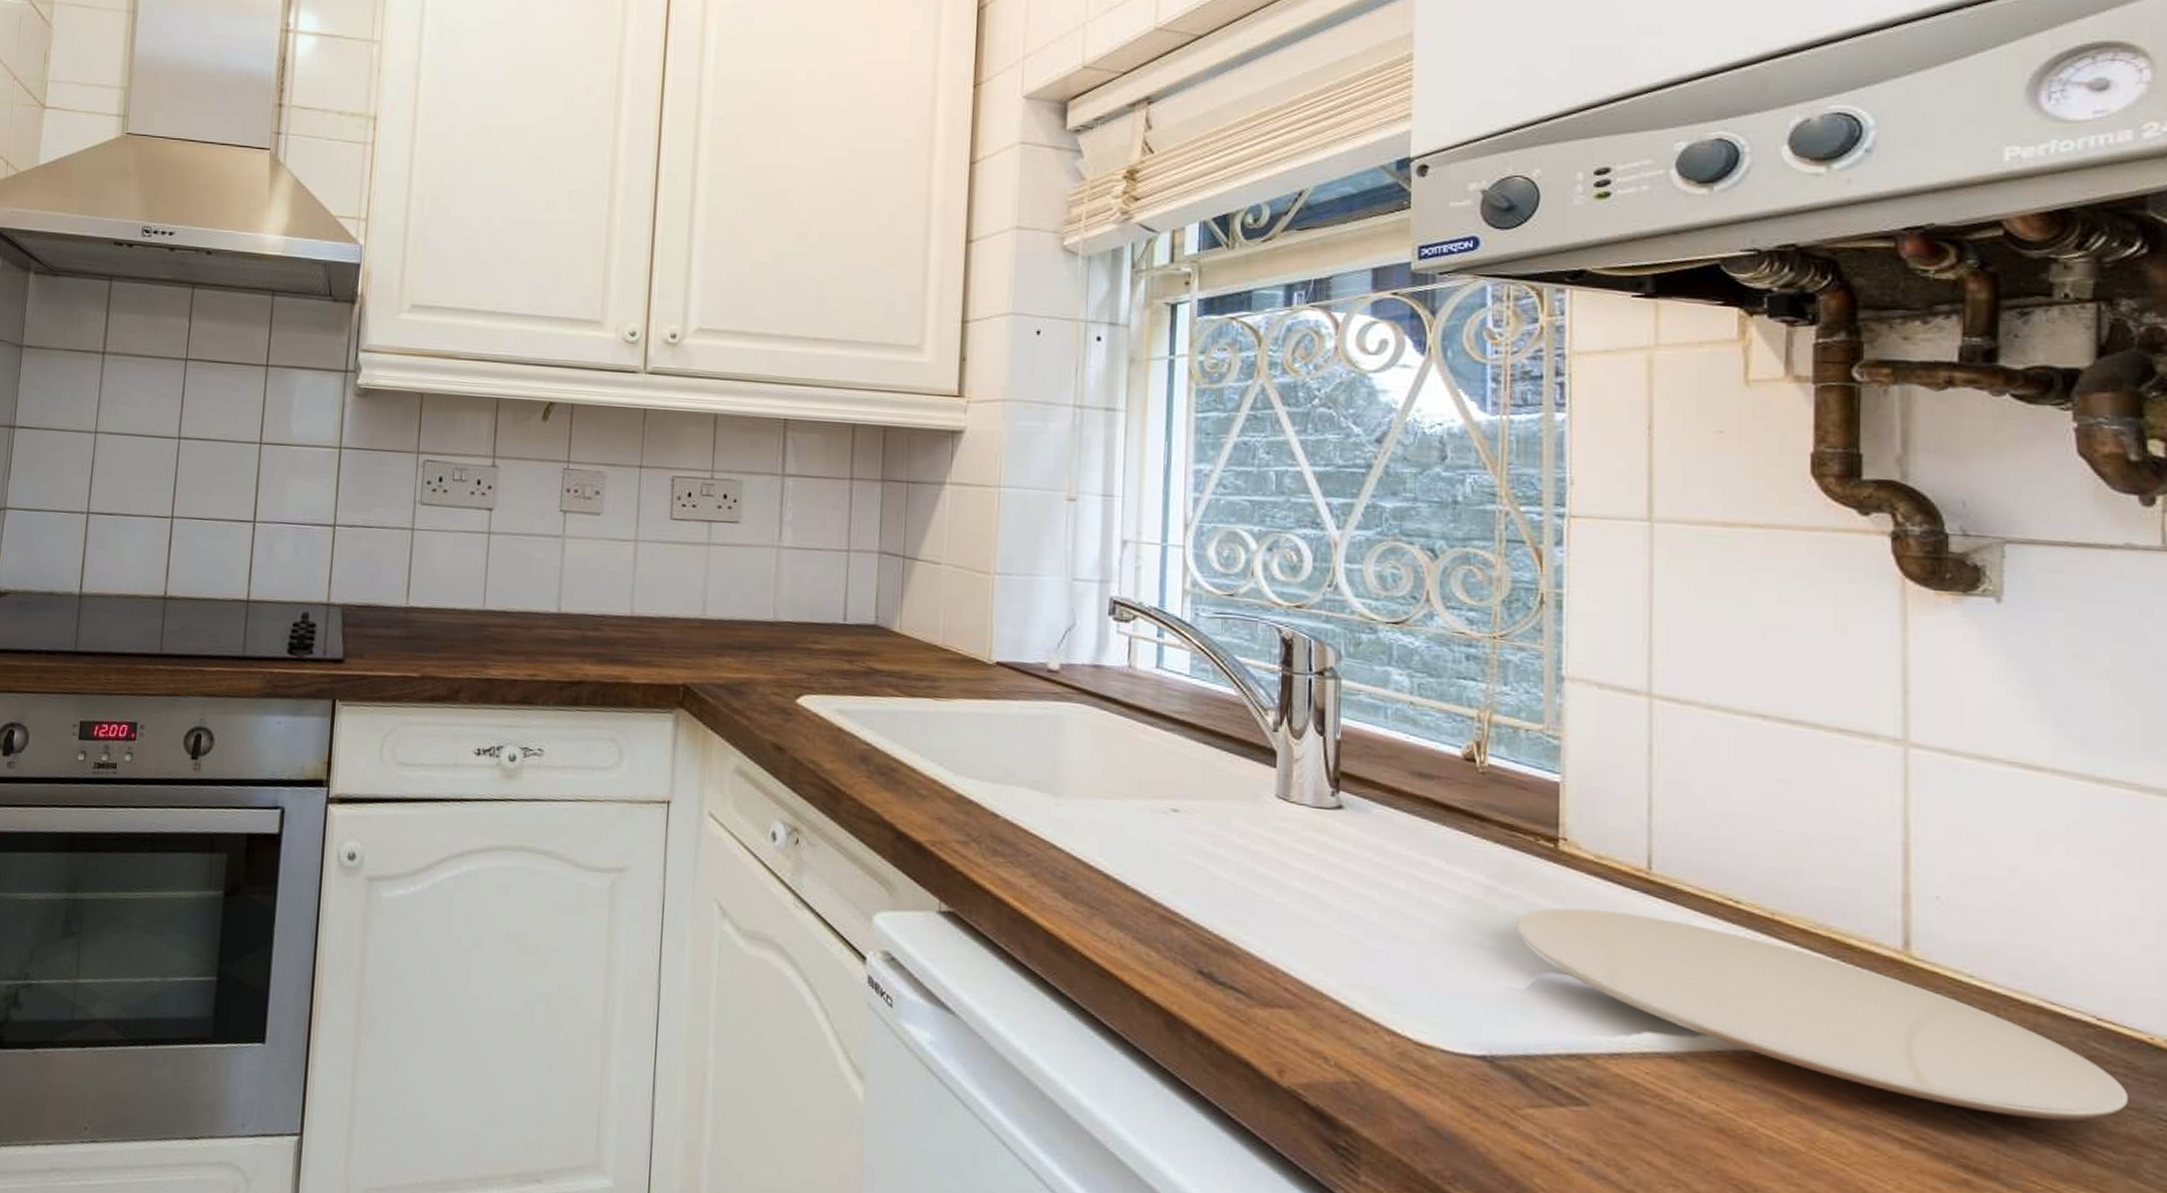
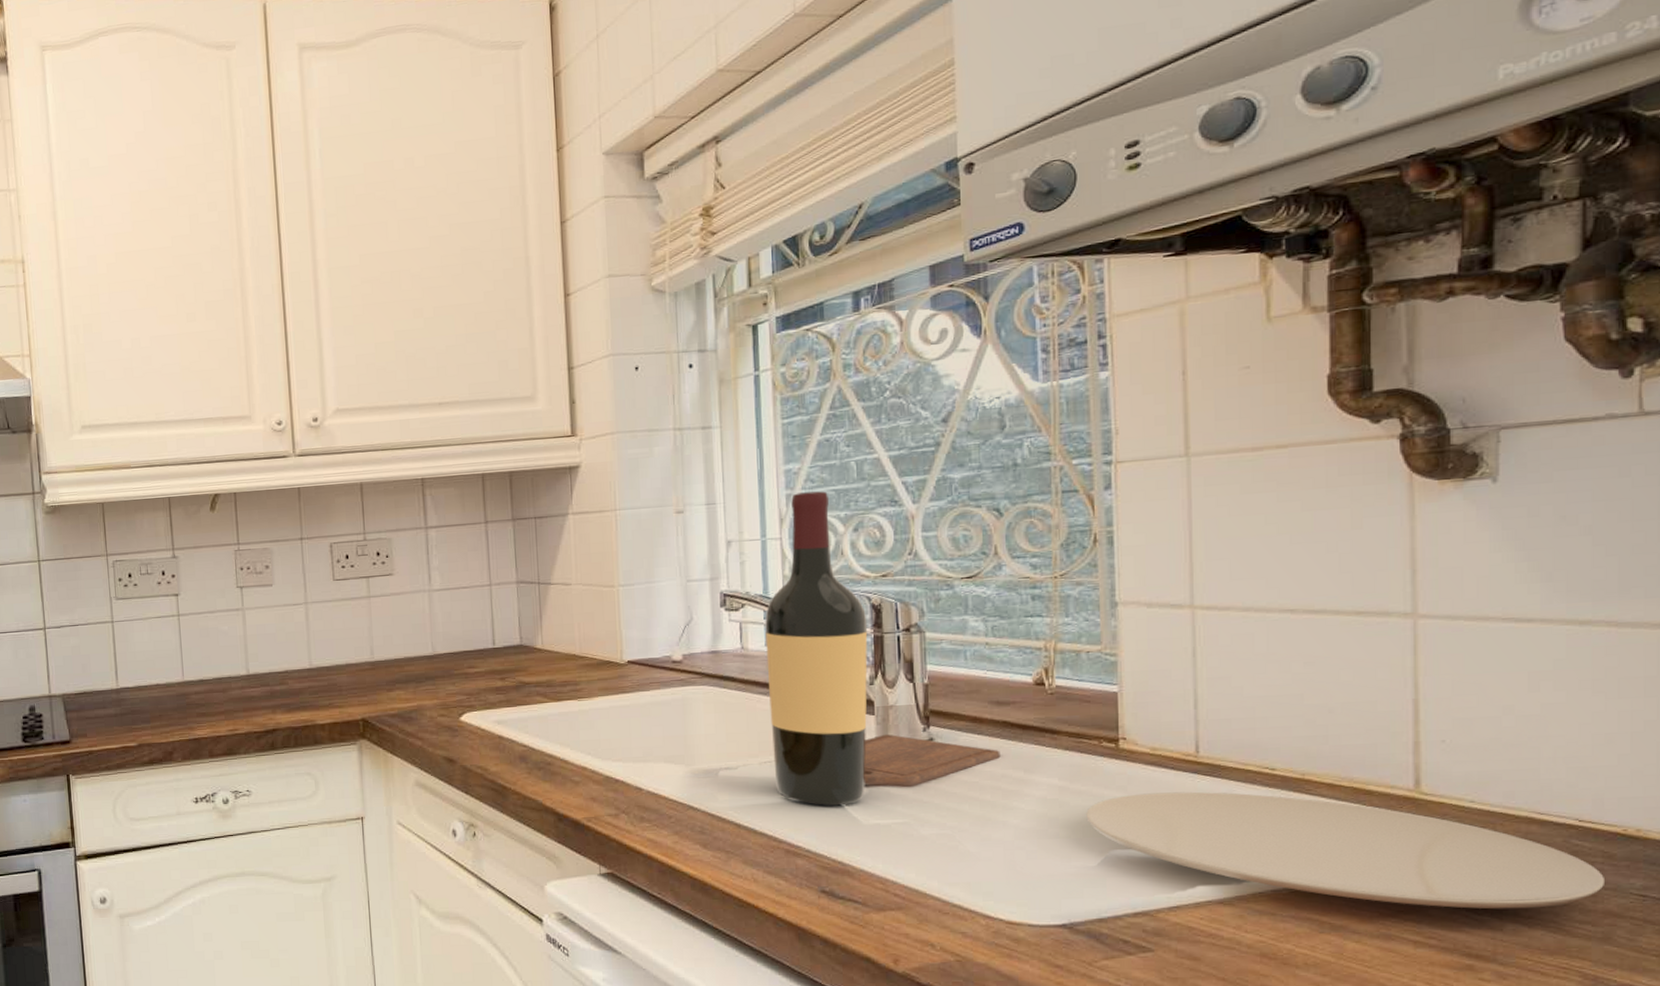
wine bottle: none [1154,497,1276,870] -> present [765,491,868,805]
cutting board: none [1258,792,1420,859] -> present [863,734,1001,786]

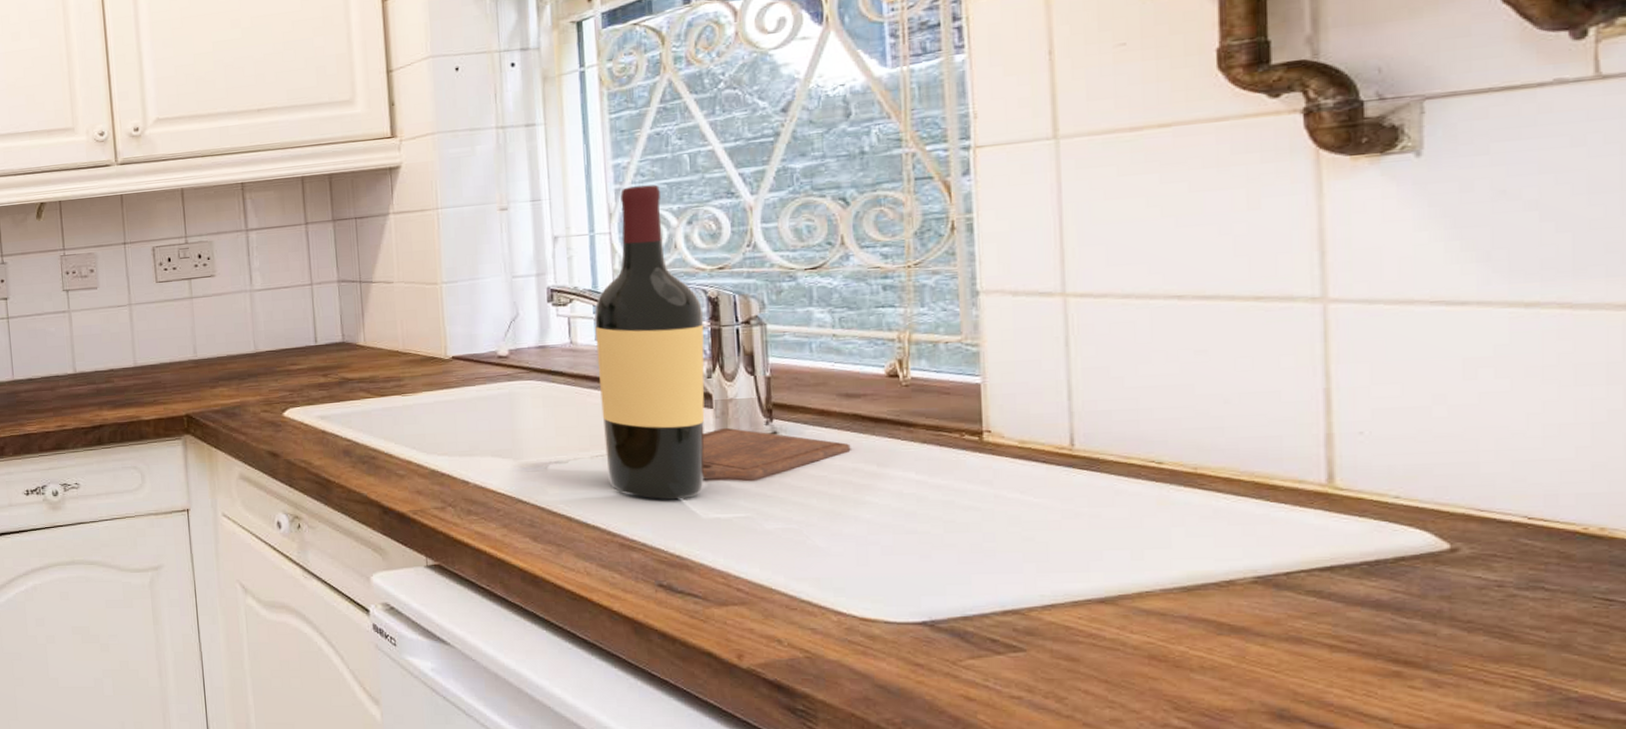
plate: present [1086,791,1606,909] -> none [947,486,1563,613]

